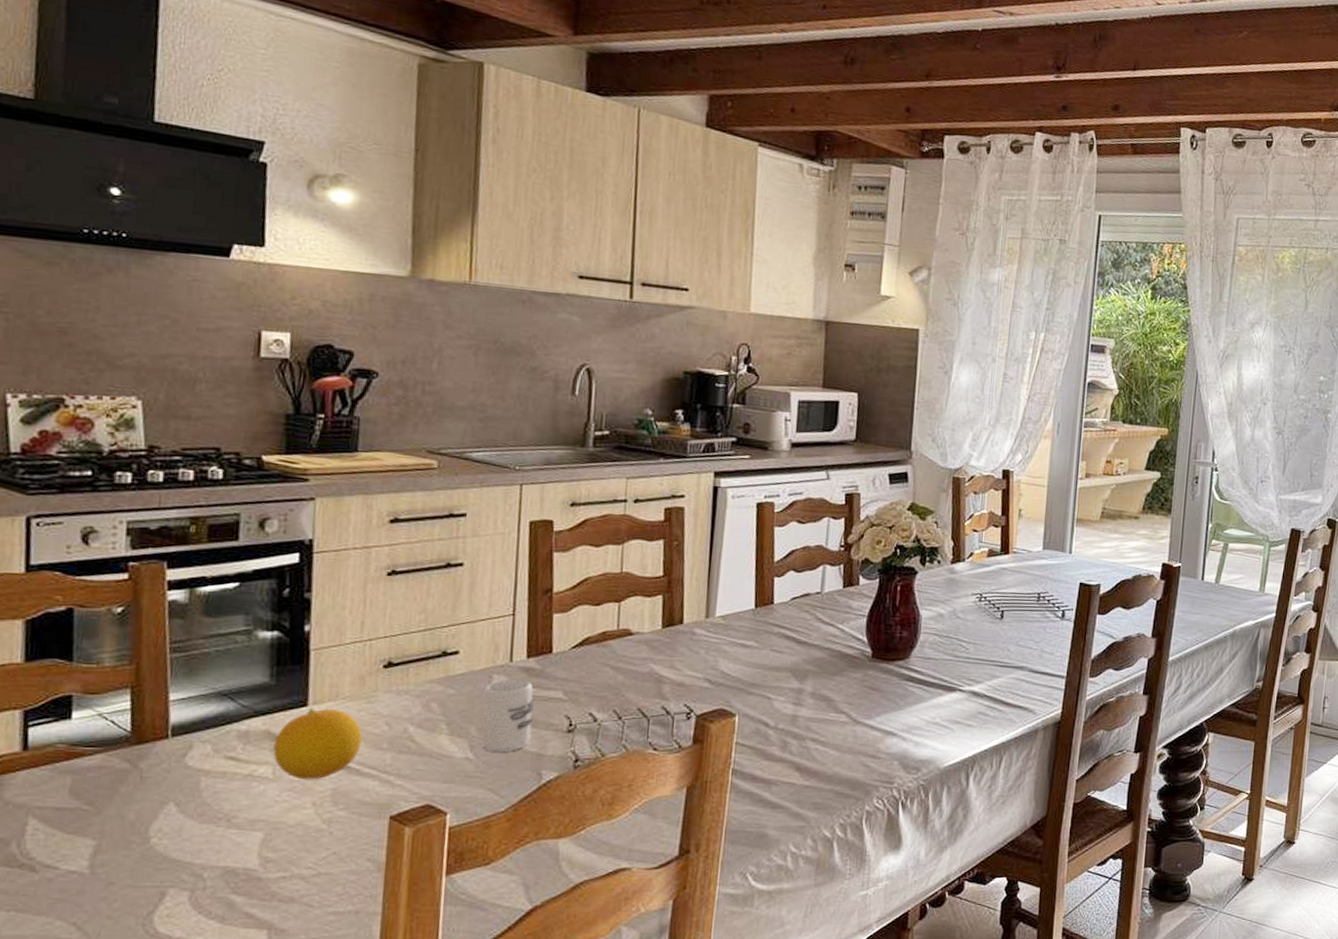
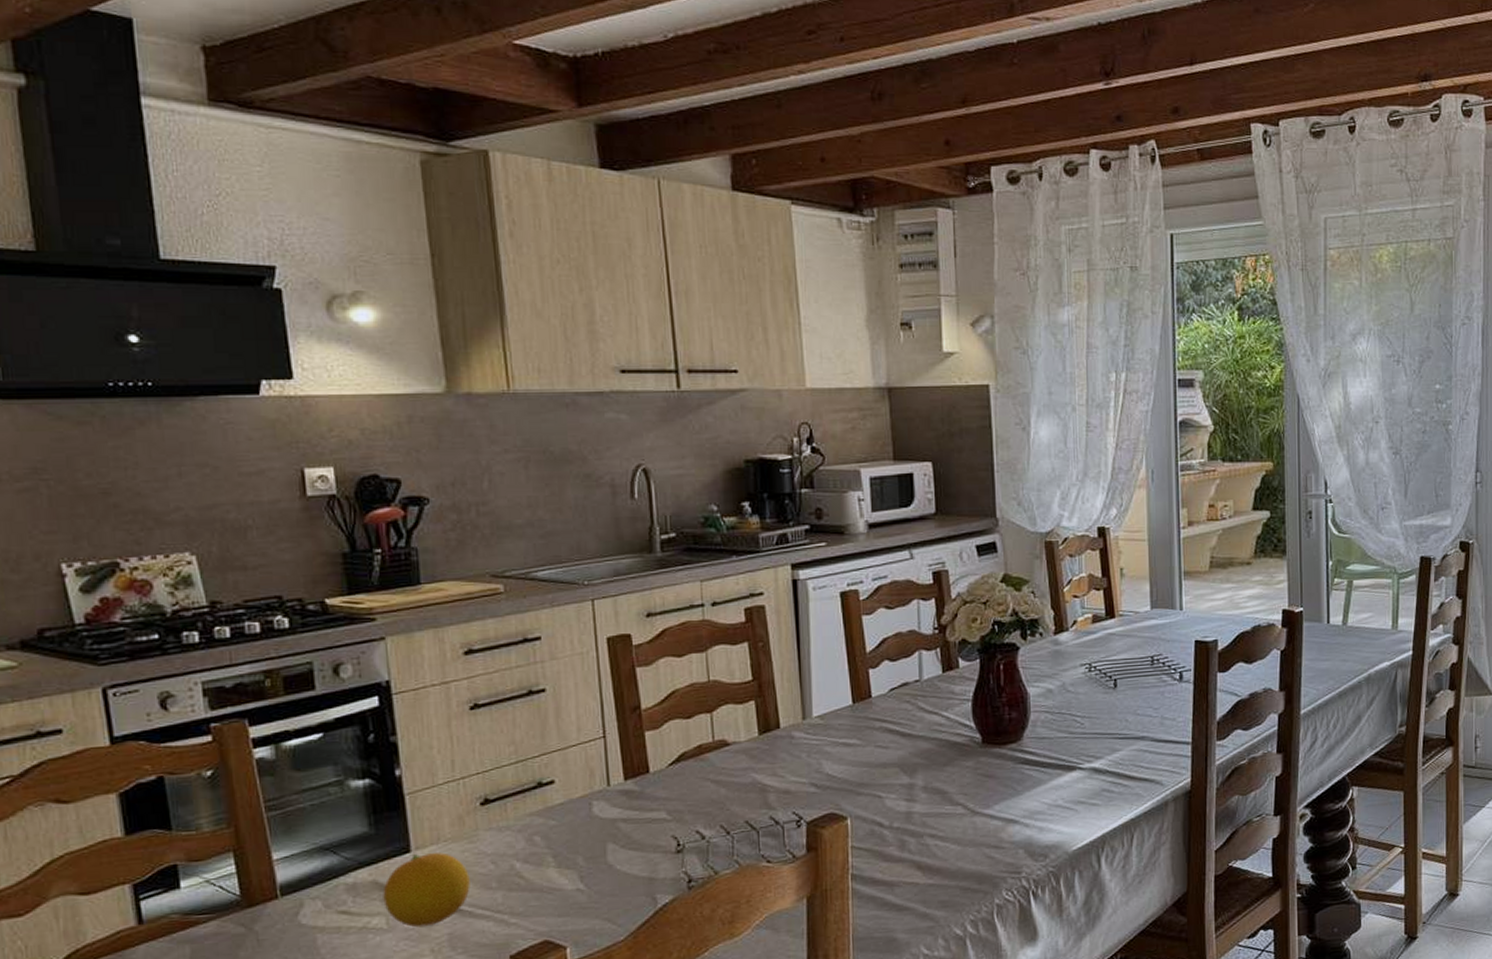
cup: present [481,680,534,753] -> none [585,803,640,881]

